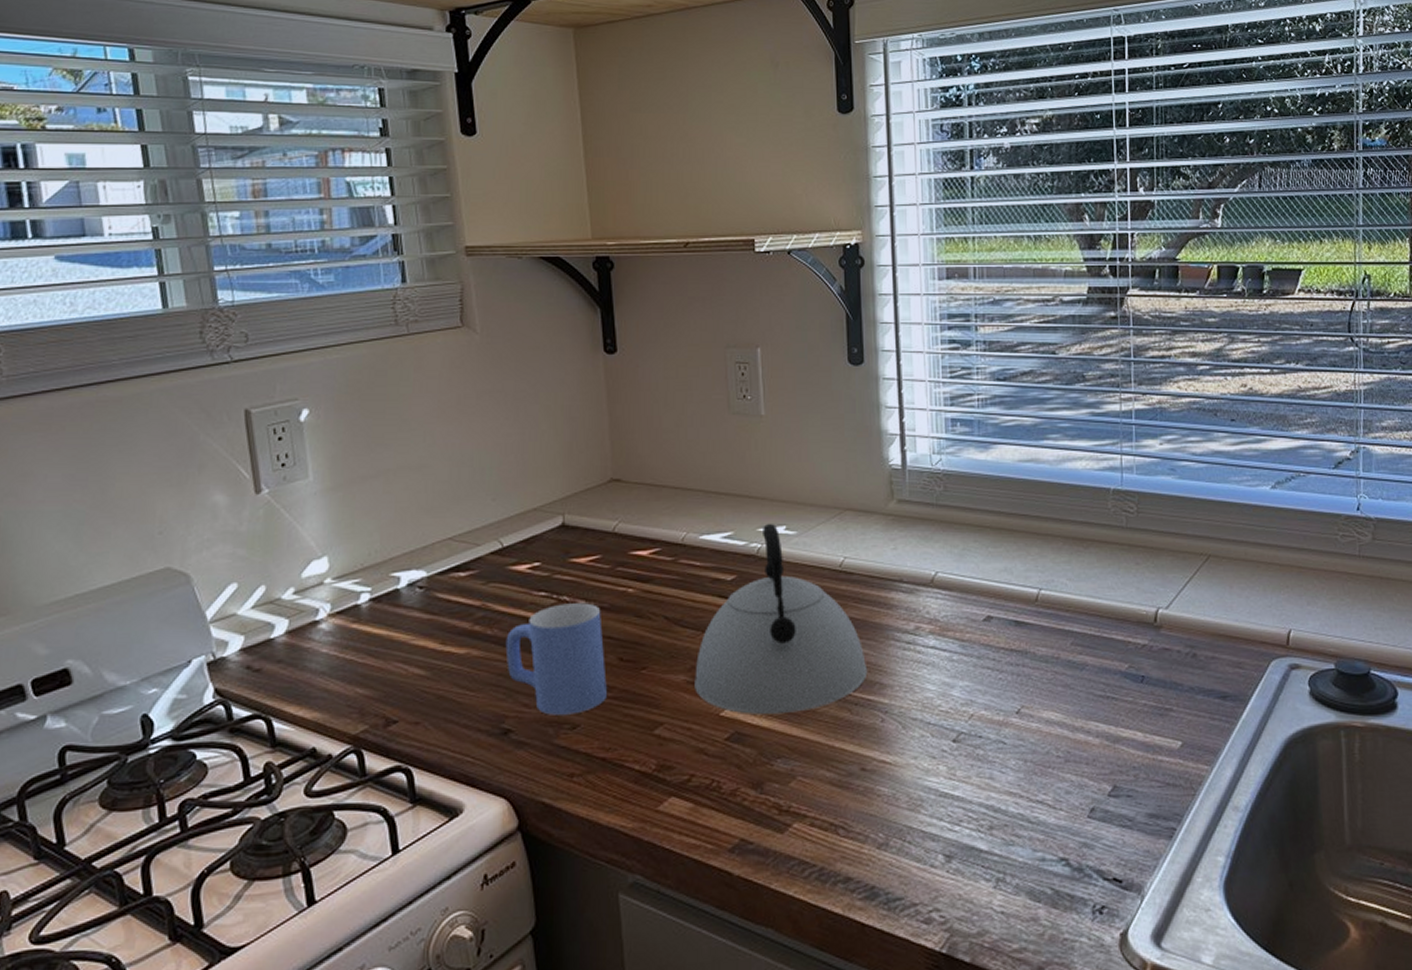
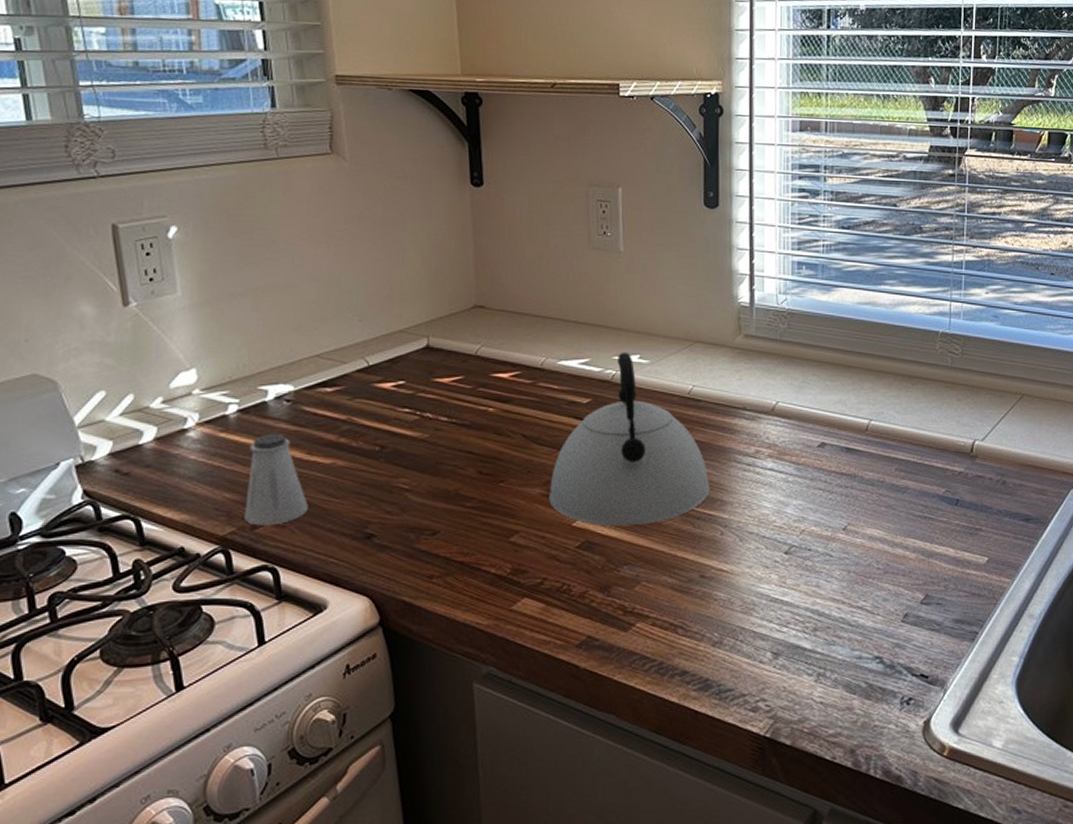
saltshaker: none [377,622,443,723] -> present [244,433,309,526]
mug: present [505,603,607,715] -> none [370,420,466,522]

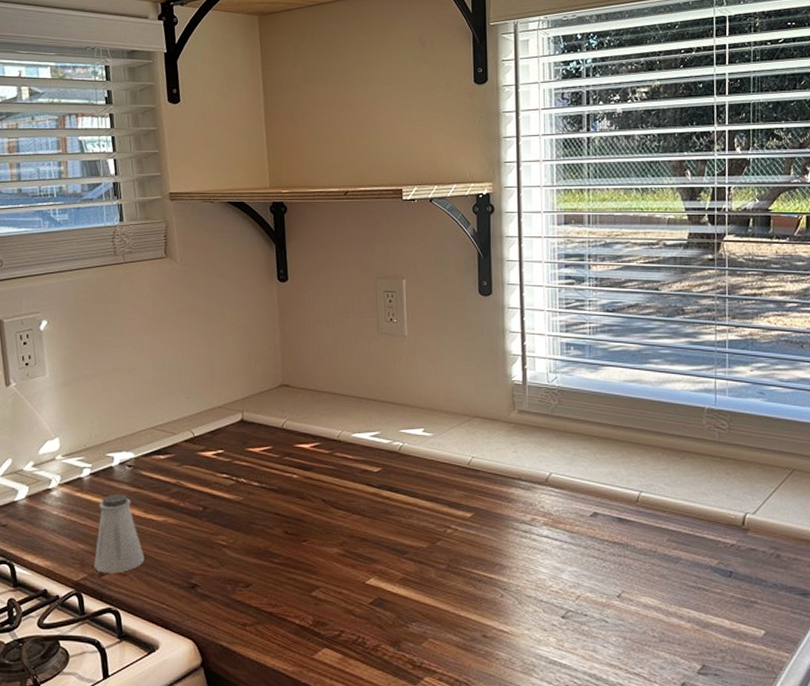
kettle: present [549,351,710,527] -> none [345,425,490,586]

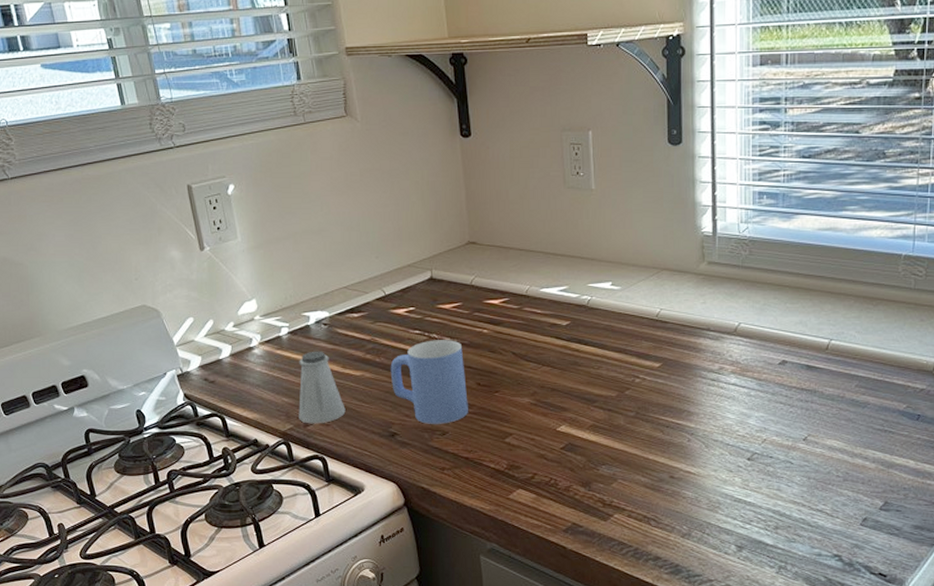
mug: none [194,484,274,575] -> present [390,340,468,424]

